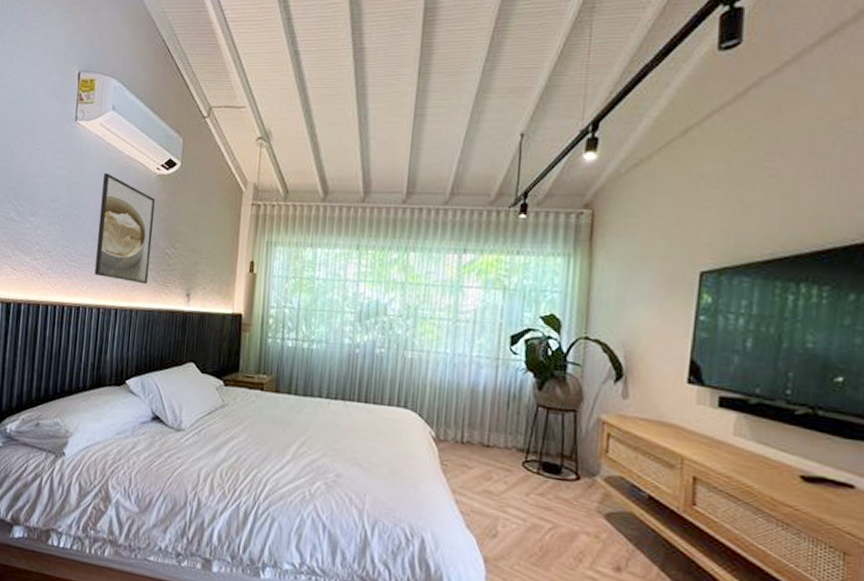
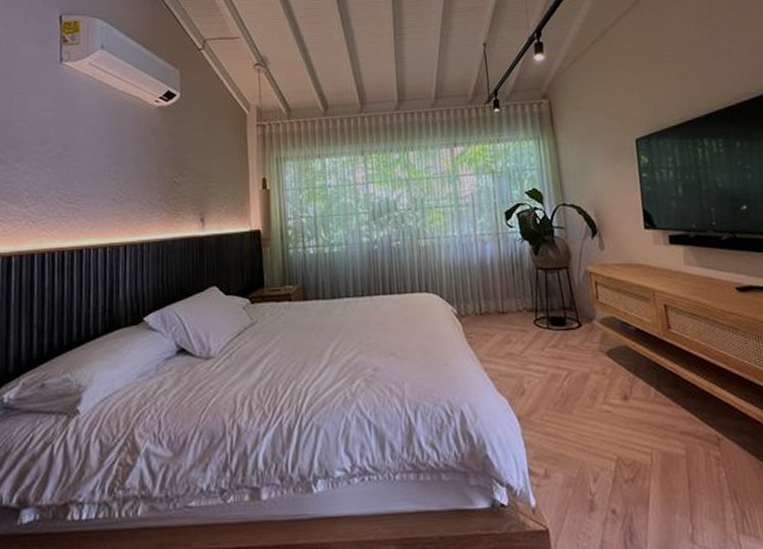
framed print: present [94,173,155,285] -> none [96,110,158,216]

